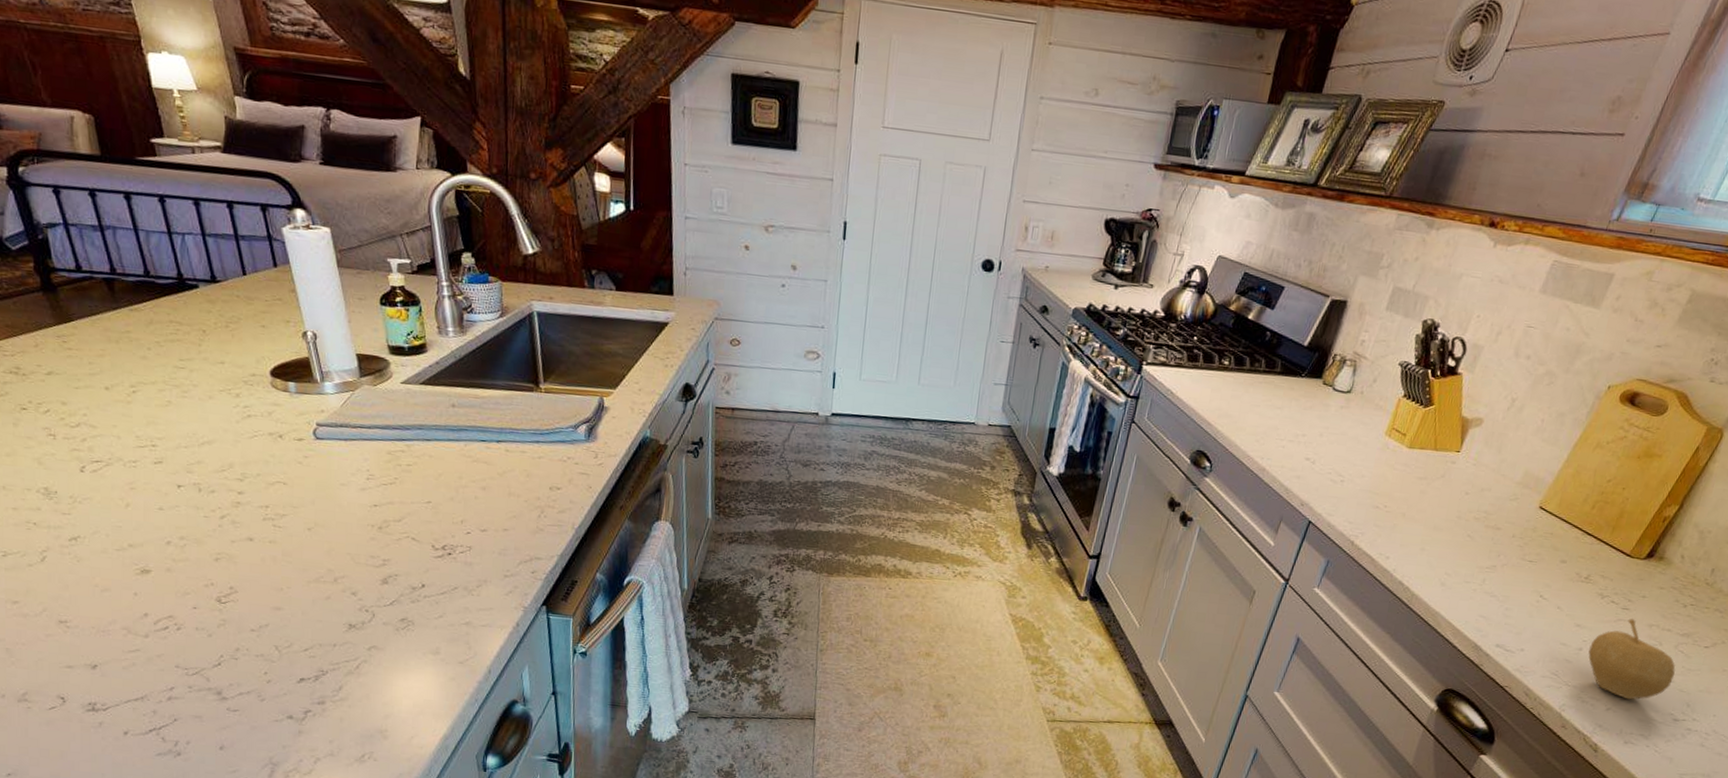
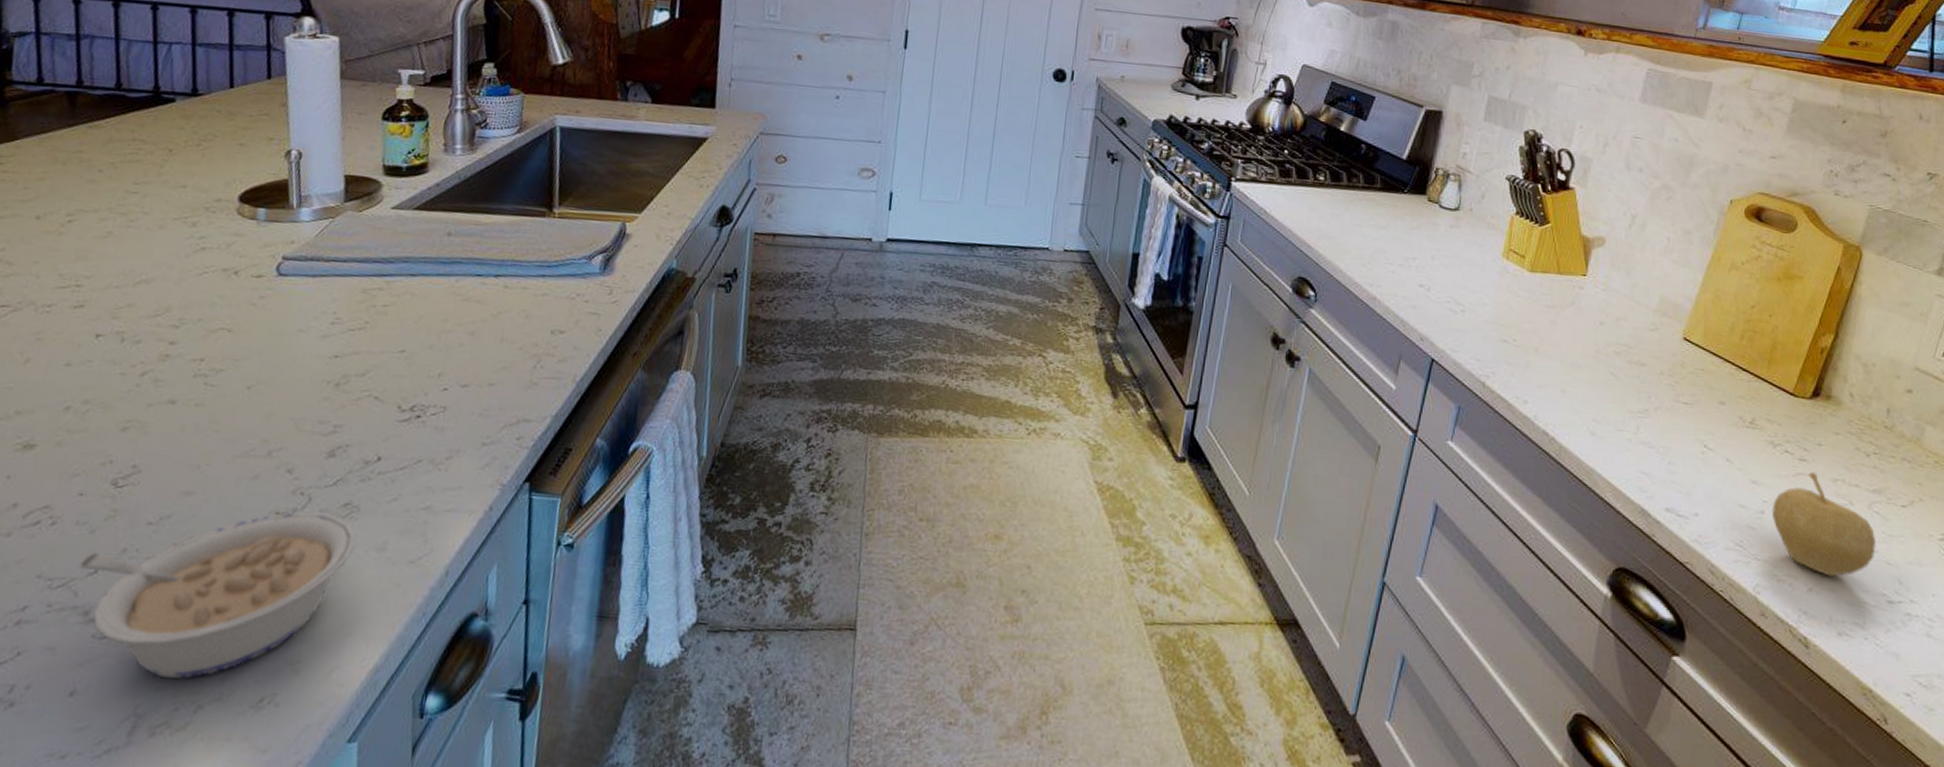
legume: none [205,624,415,740] -> present [78,511,356,679]

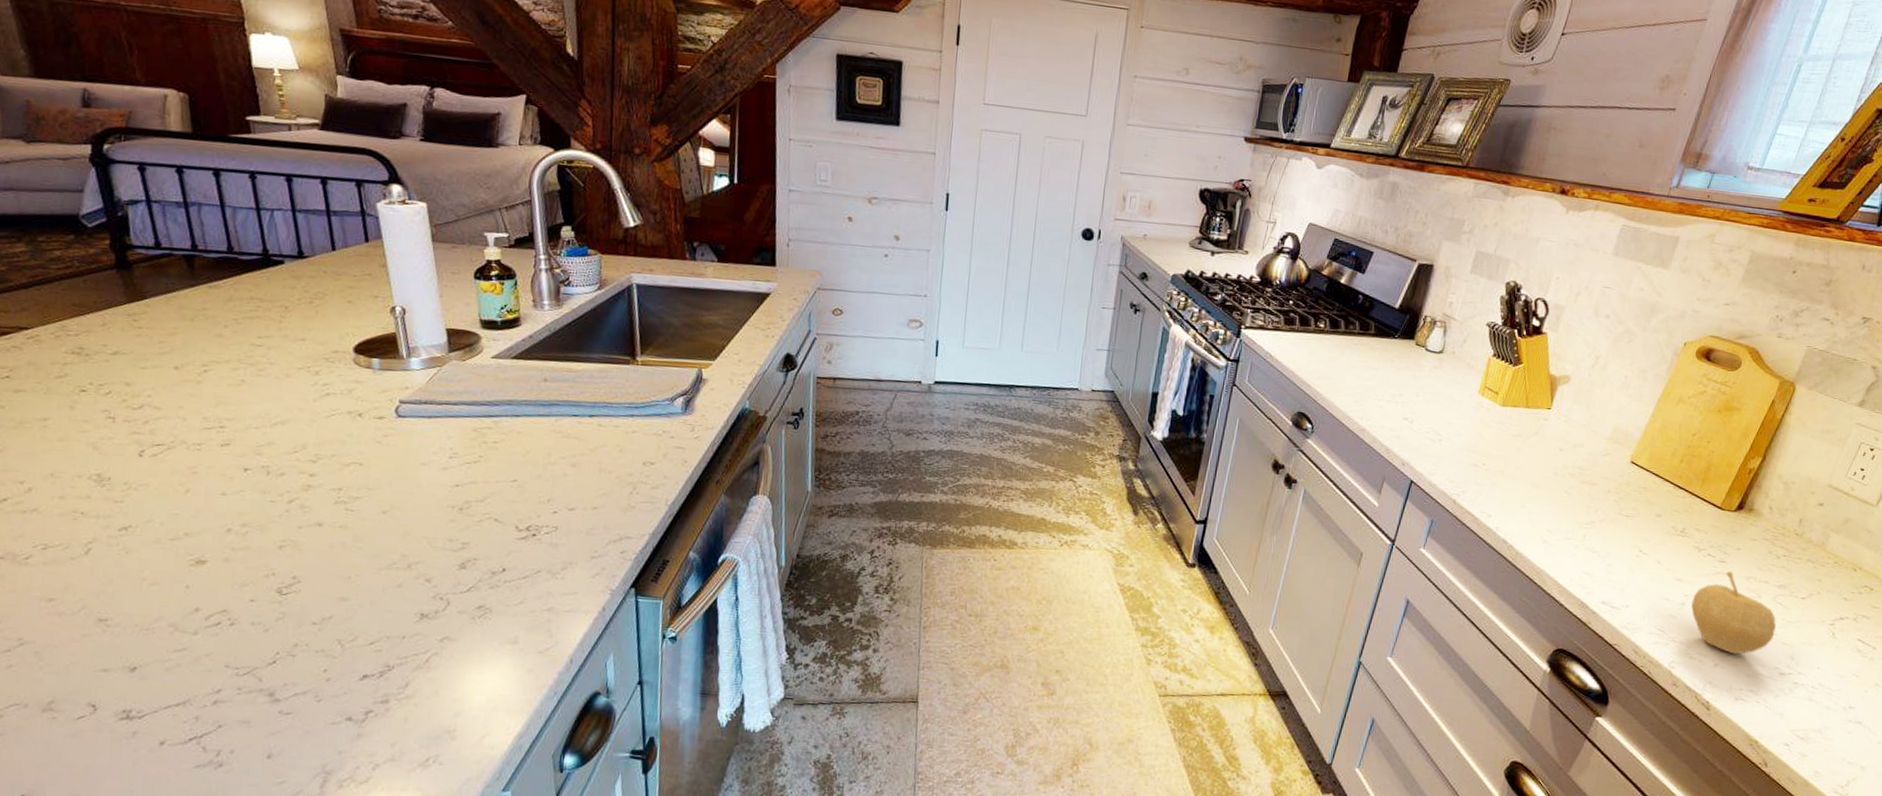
legume: present [78,511,356,679] -> none [258,612,492,745]

